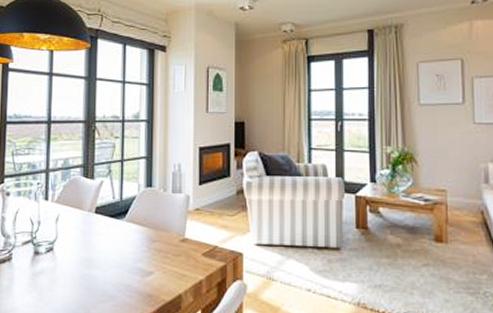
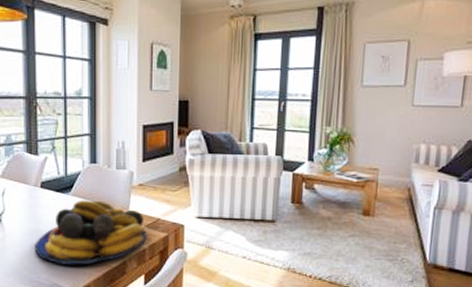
fruit bowl: none [85,226,203,299] -> present [34,200,146,265]

